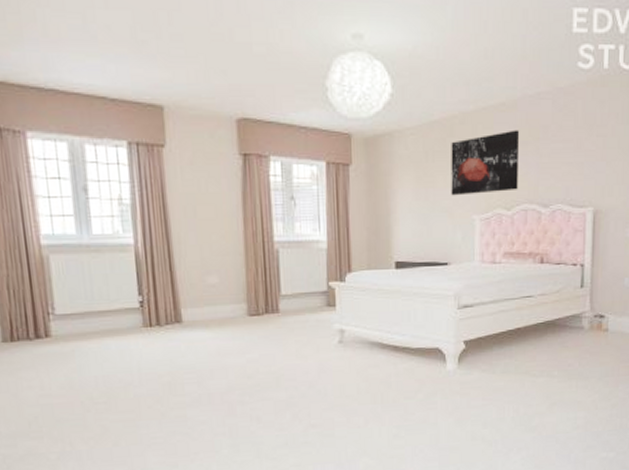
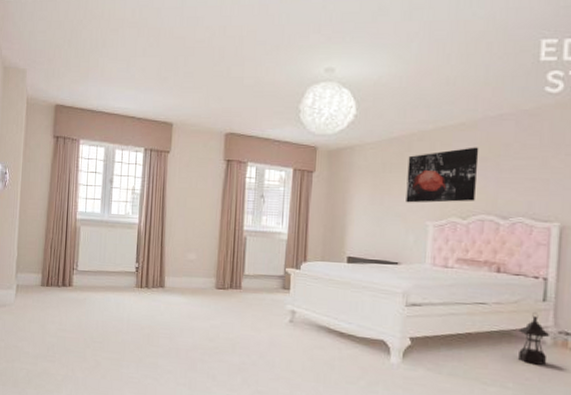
lantern: none [561,300,588,351] -> present [518,312,551,366]

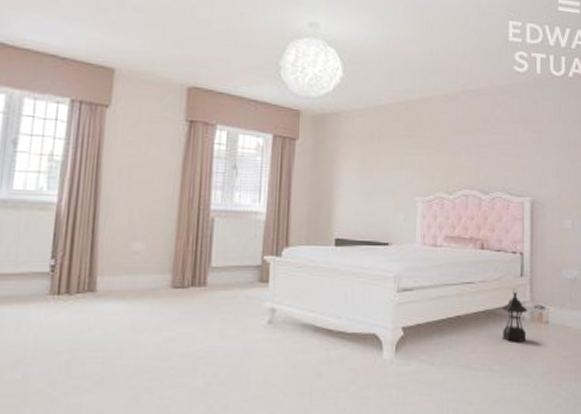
wall art: present [406,147,479,203] -> none [395,119,461,177]

